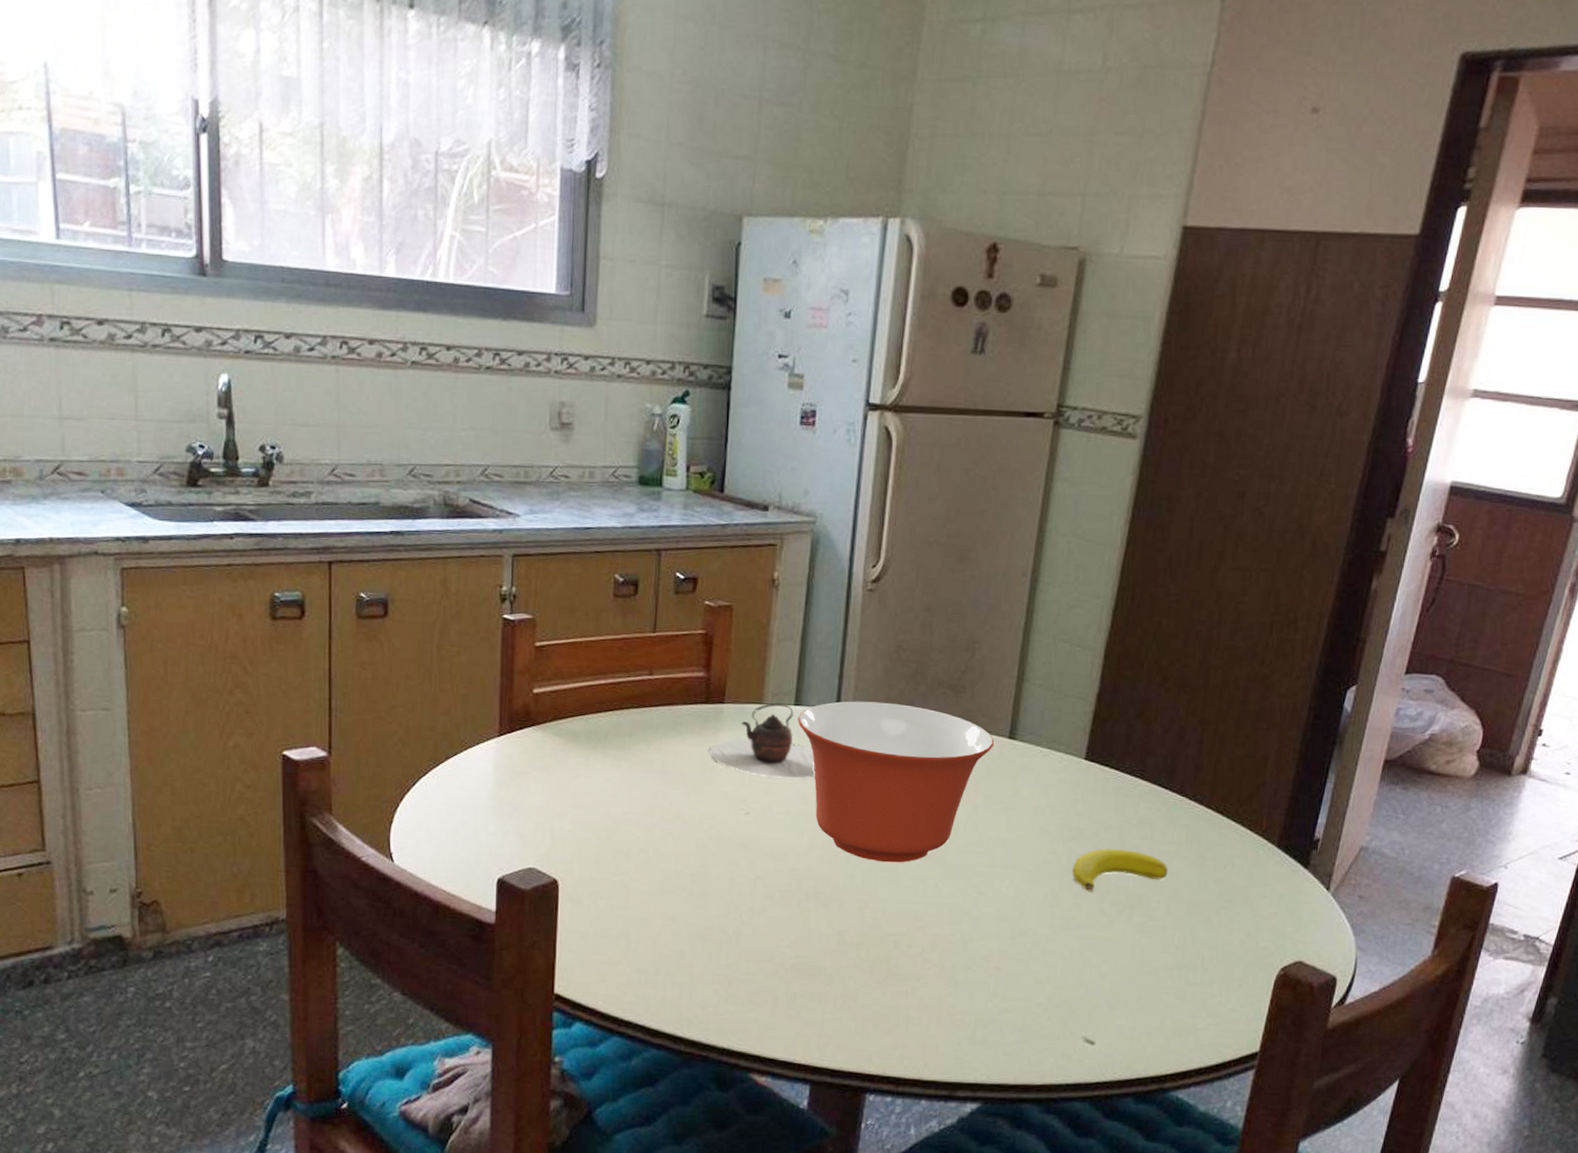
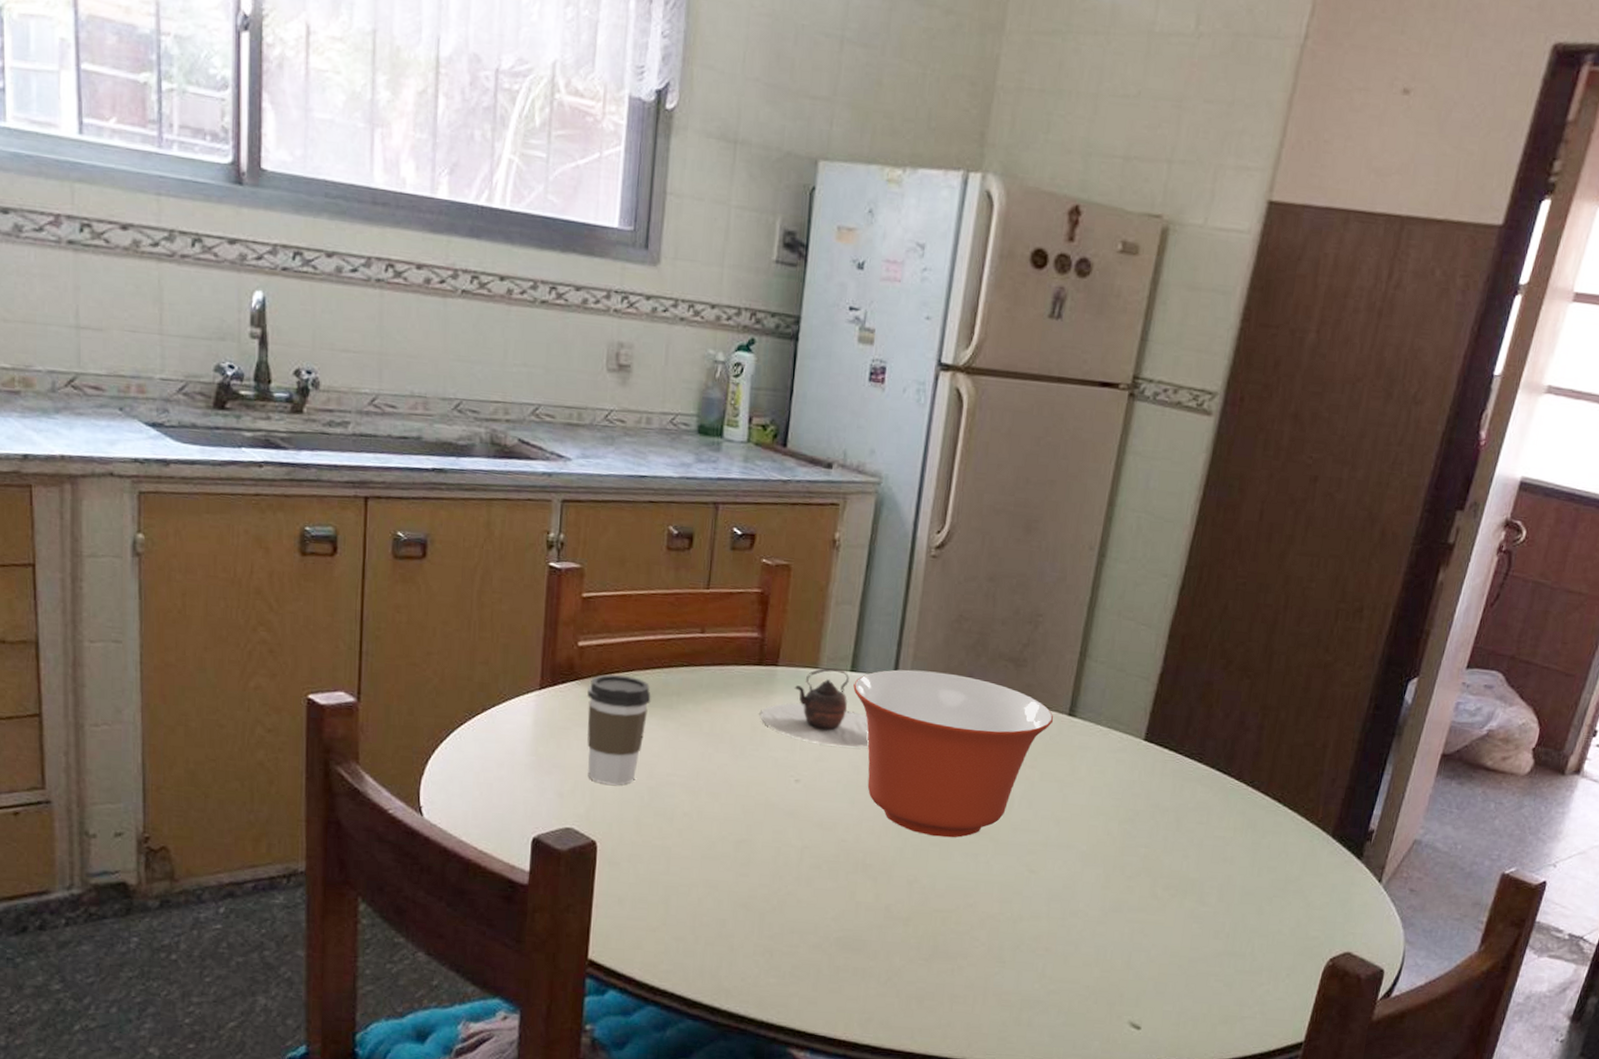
coffee cup: none [544,719,604,825] -> present [586,674,651,785]
banana: present [1072,849,1168,892] -> none [1126,831,1222,875]

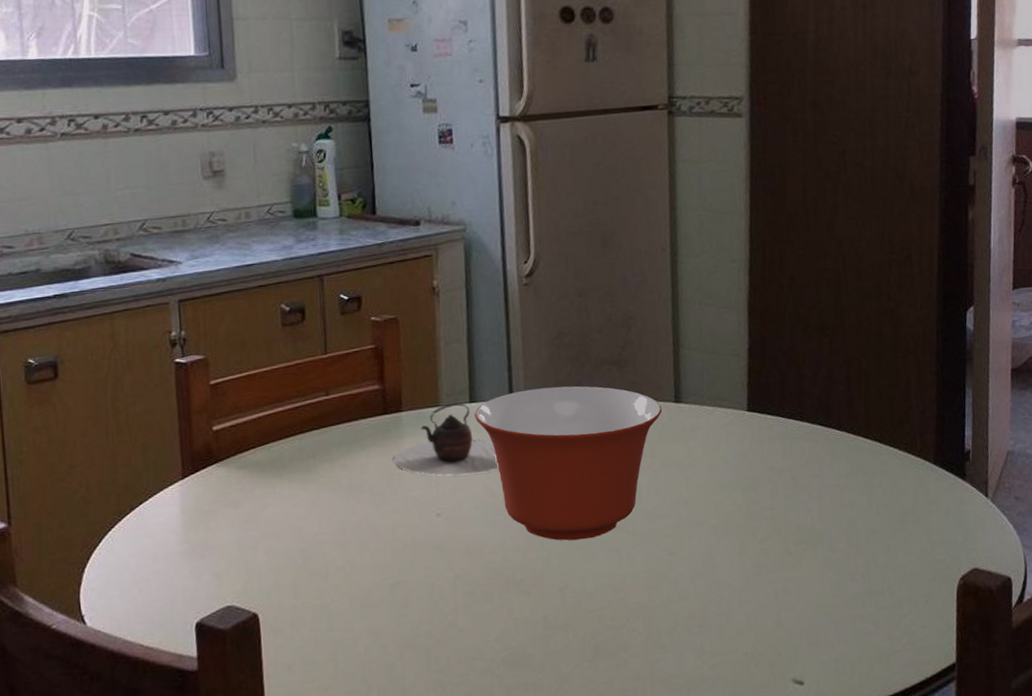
coffee cup: present [586,674,651,785] -> none [228,449,289,556]

